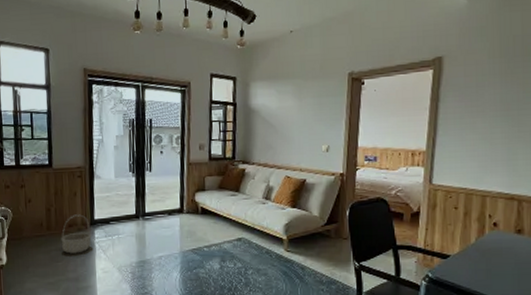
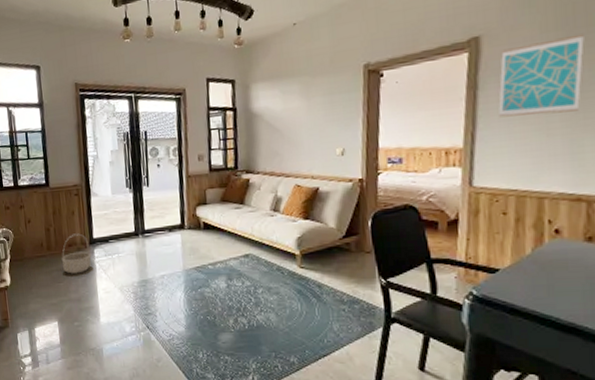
wall art: none [455,61,521,127] -> present [498,33,584,118]

